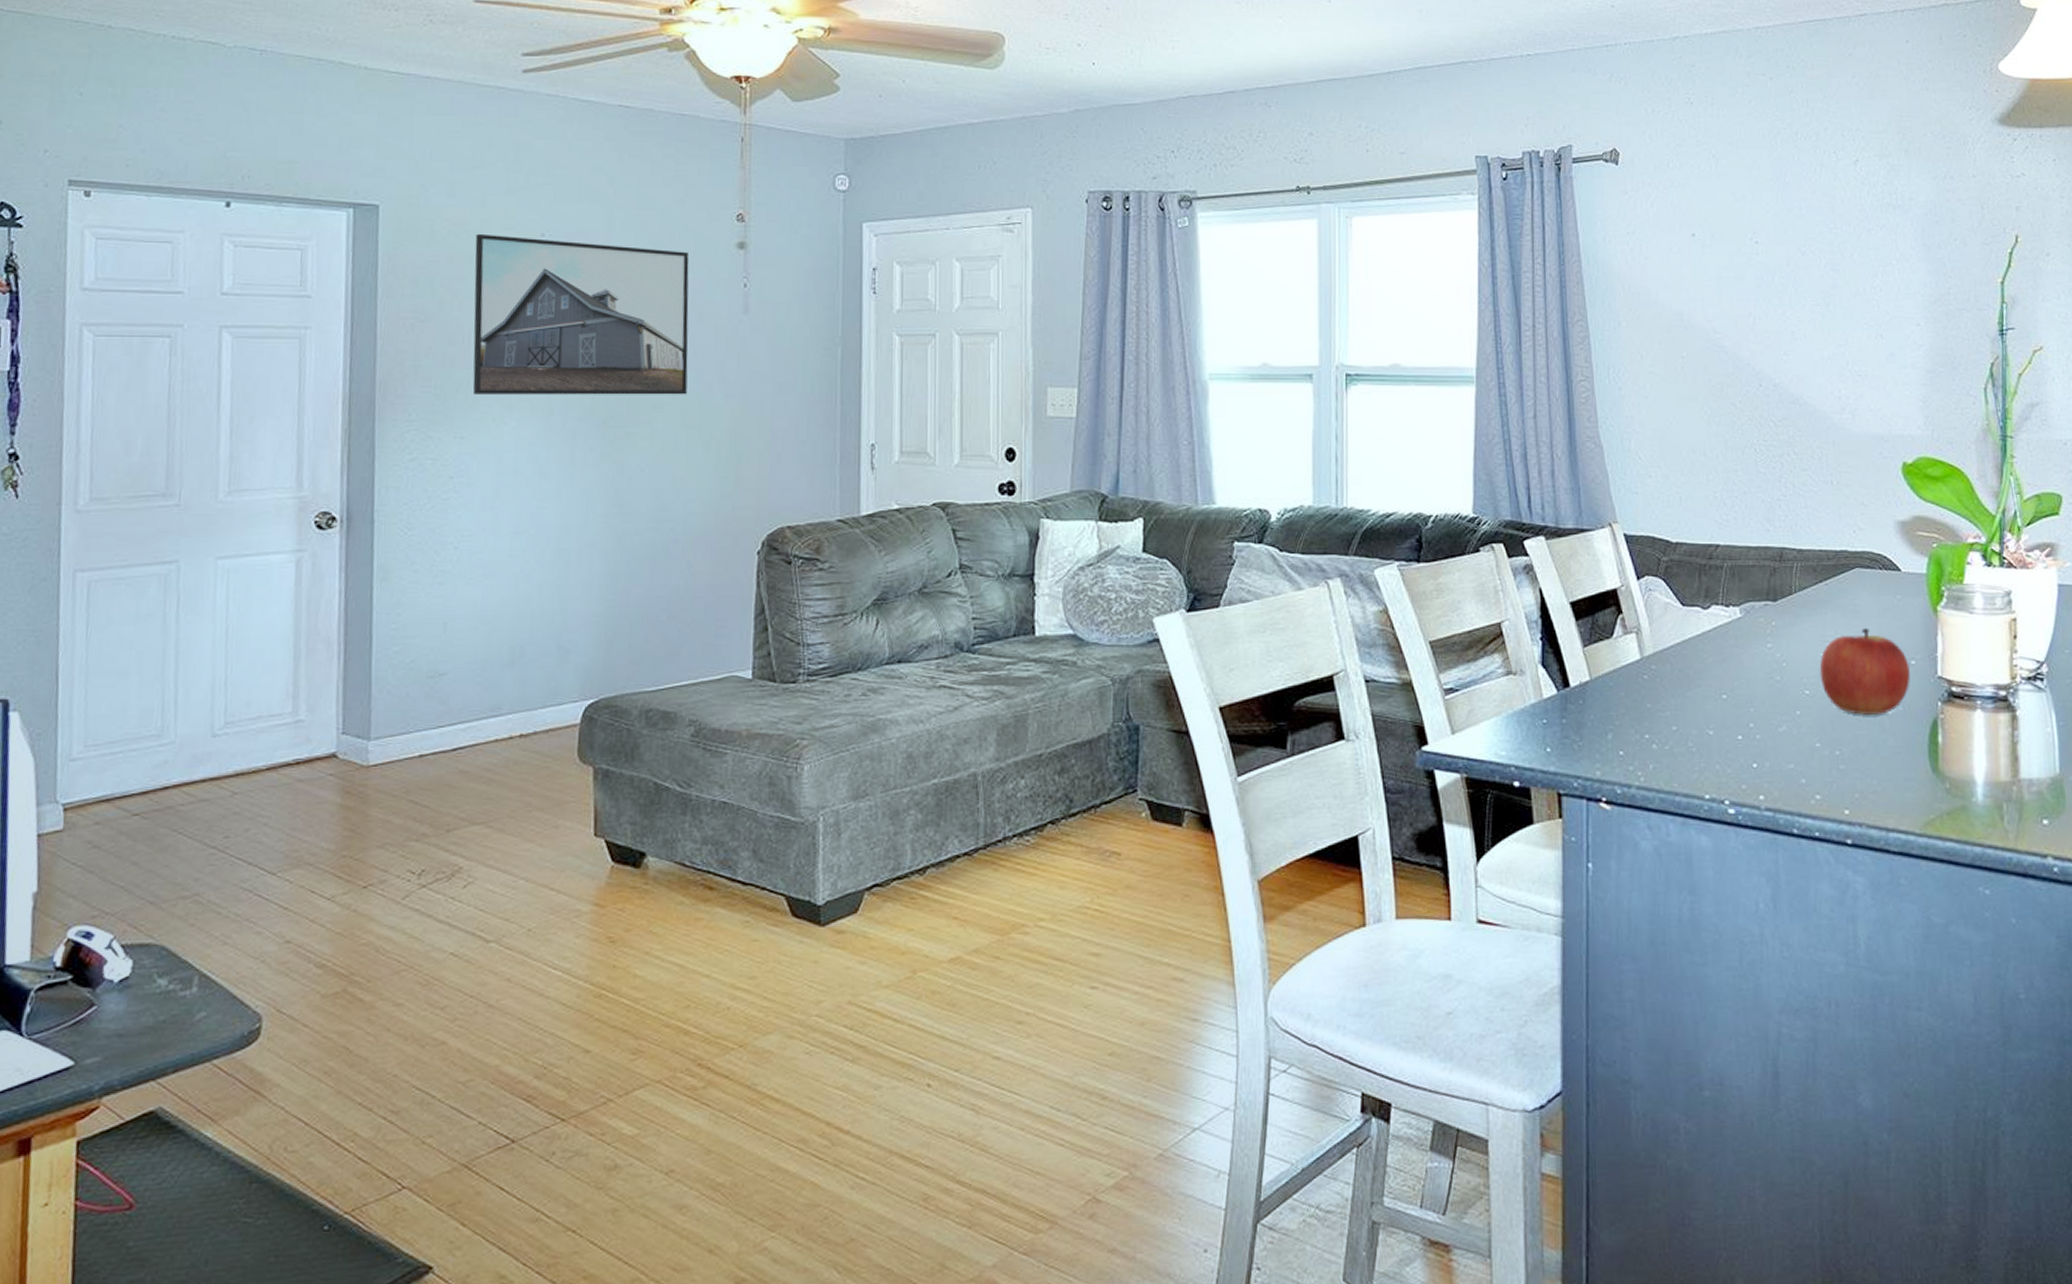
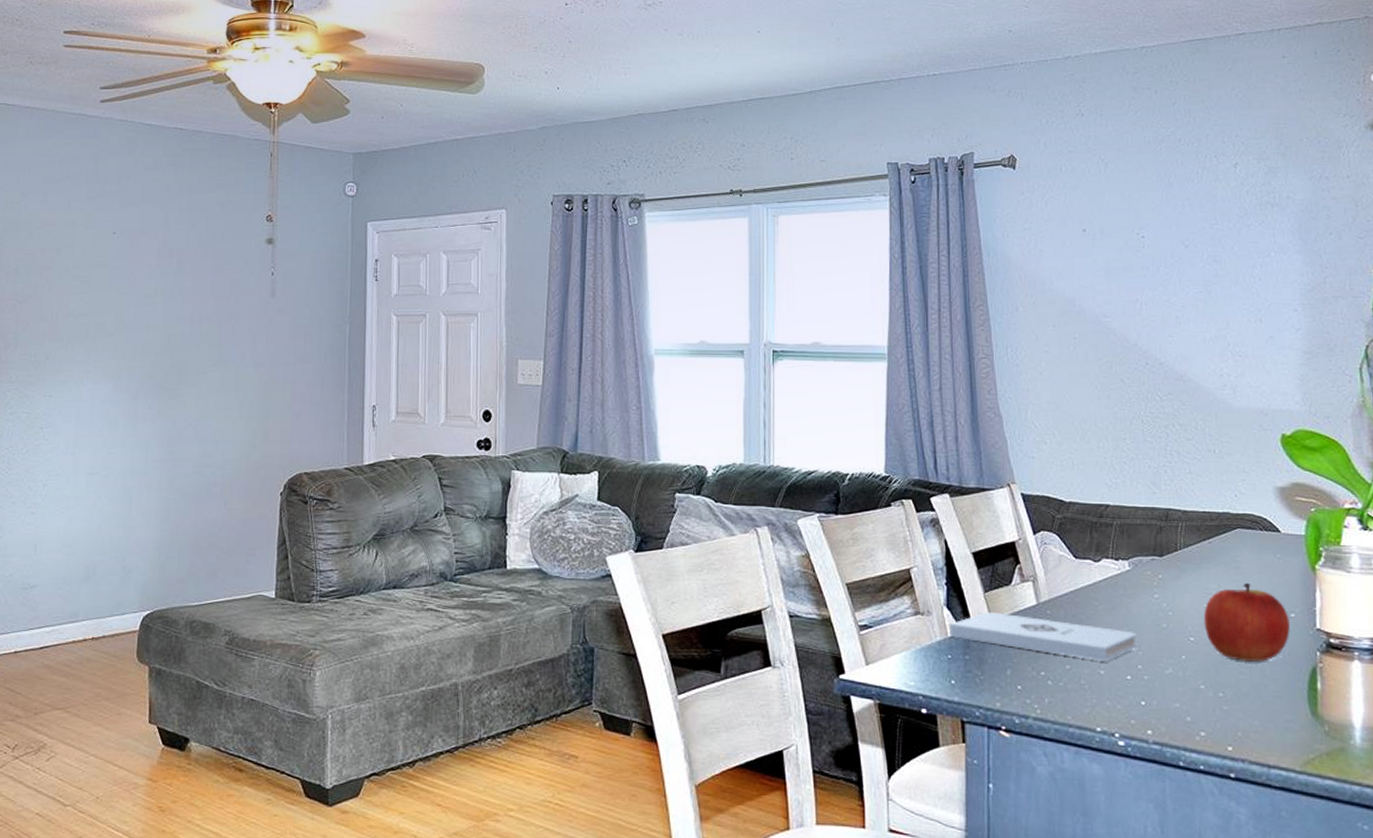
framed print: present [472,233,690,395] -> none [59,232,229,363]
notepad: none [1543,669,1749,722] -> present [948,612,1137,662]

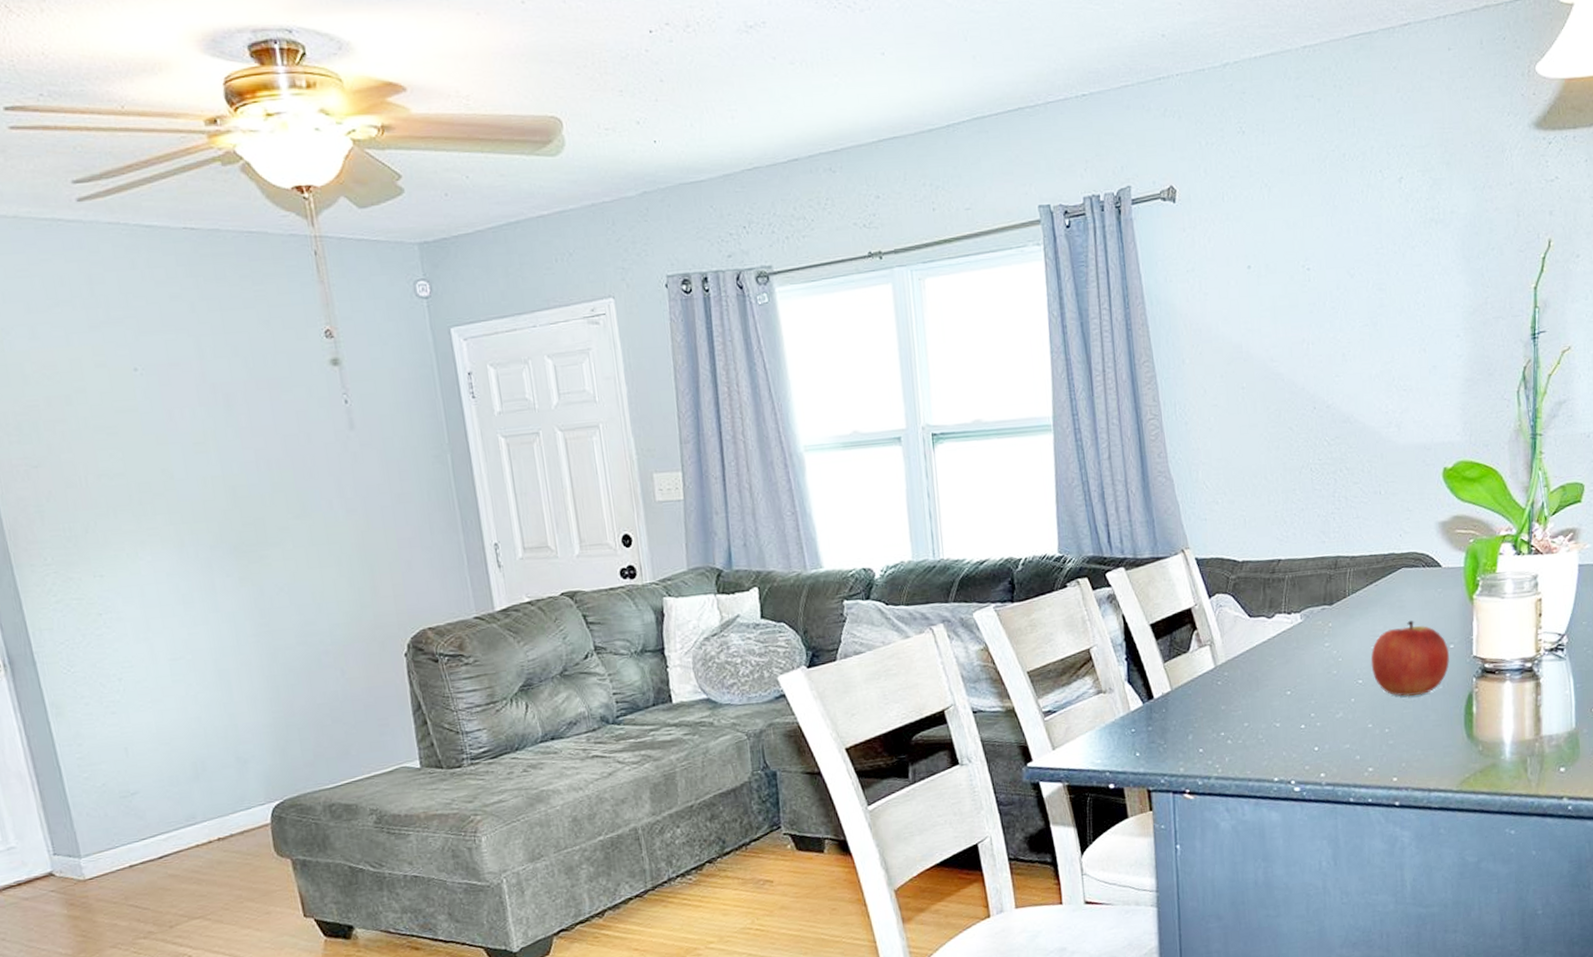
notepad: present [948,612,1137,662] -> none [1130,680,1310,716]

